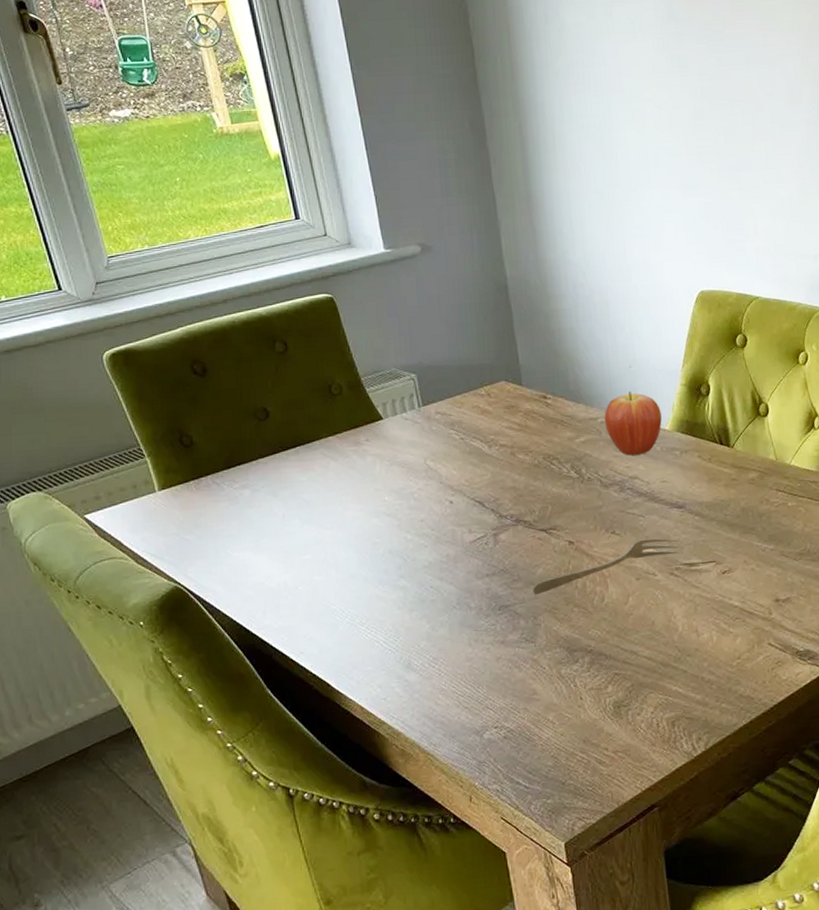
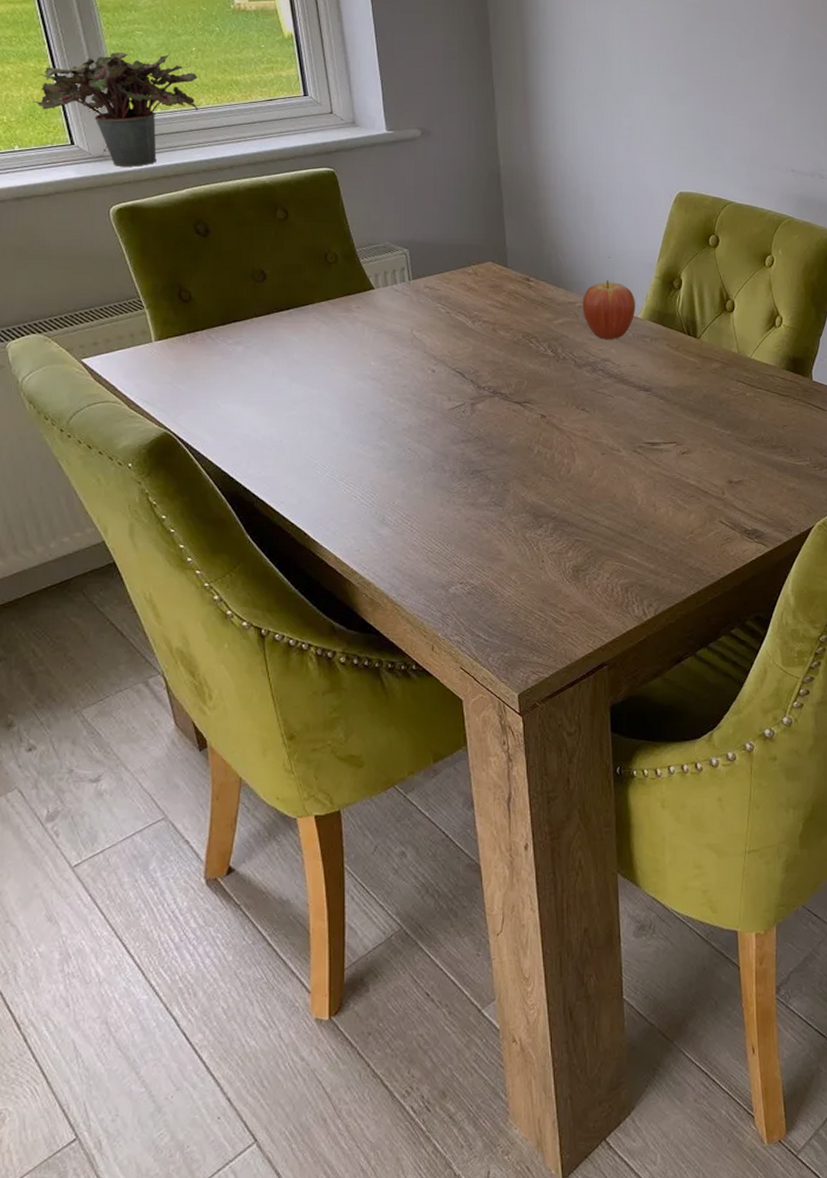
potted plant: none [17,186,187,309] -> present [33,52,198,167]
fork: present [532,538,683,595] -> none [504,416,647,463]

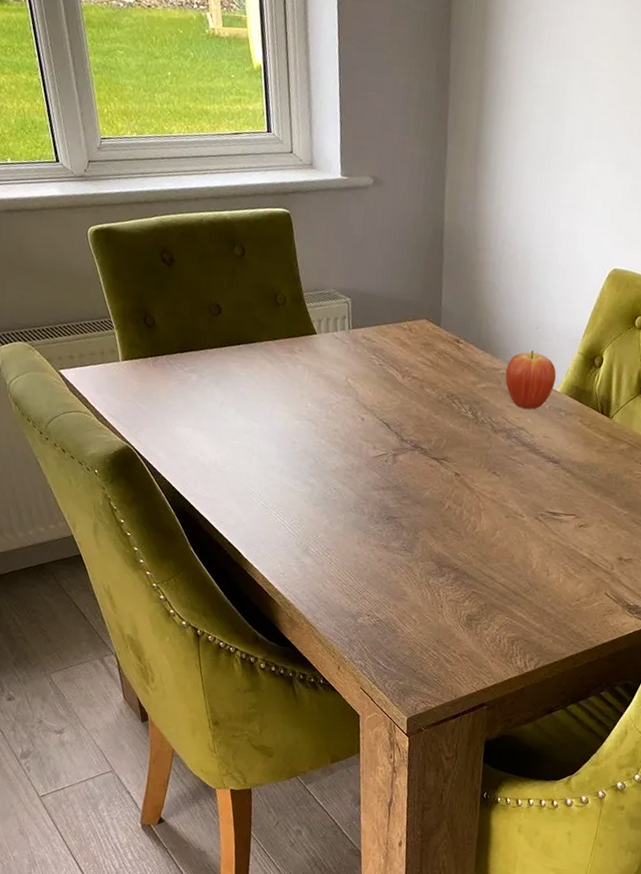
potted plant: present [33,52,198,167] -> none [24,70,171,190]

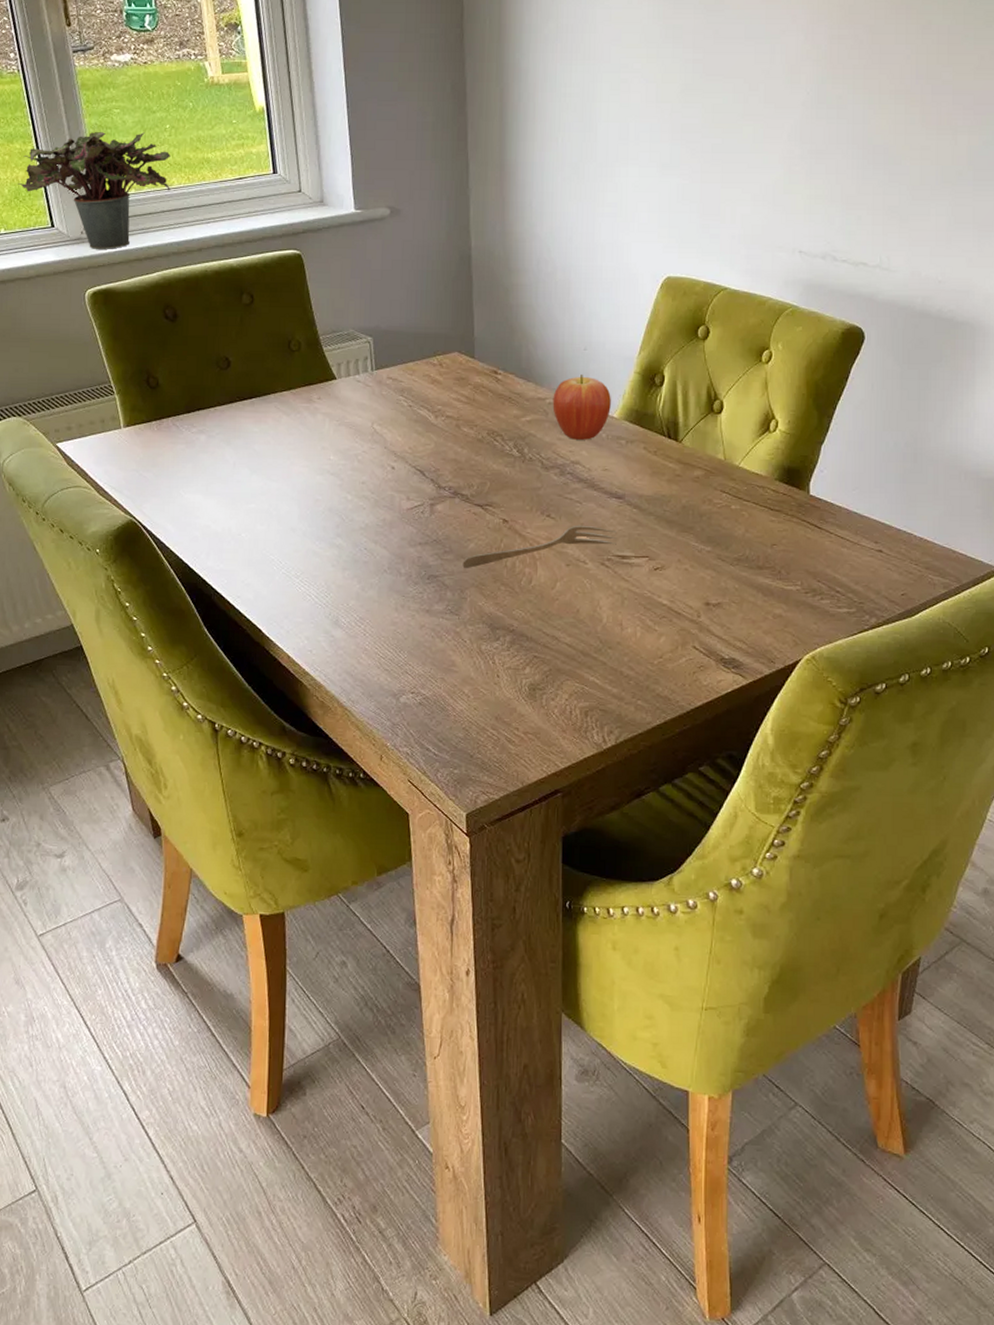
potted plant: none [24,70,171,190] -> present [18,131,171,249]
fork: none [418,483,551,514] -> present [462,525,617,569]

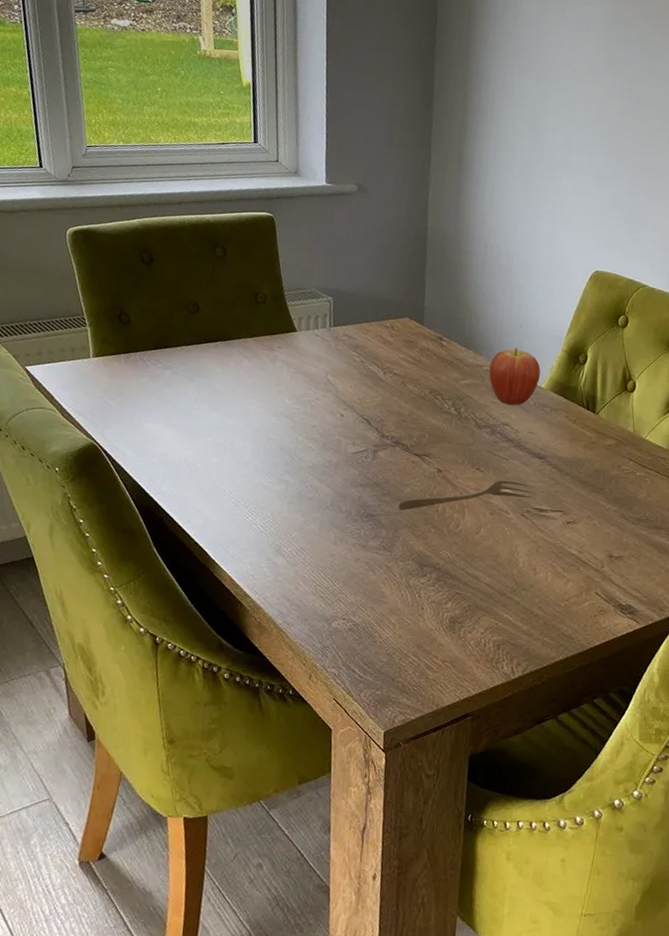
potted plant: present [18,131,171,249] -> none [11,85,160,194]

